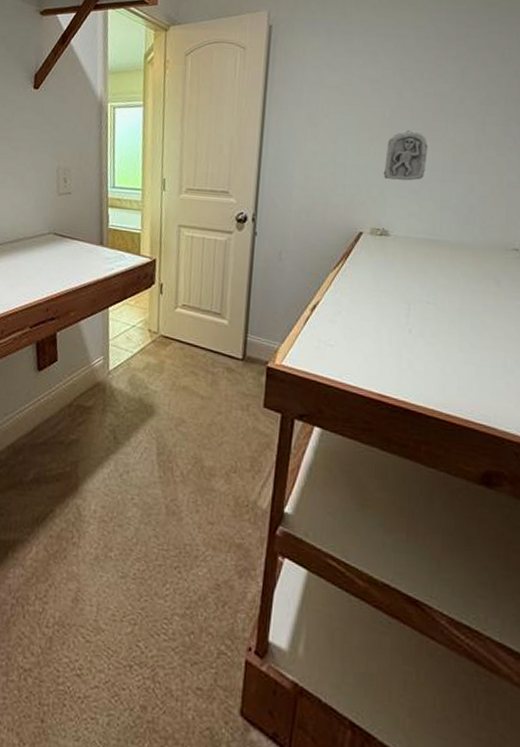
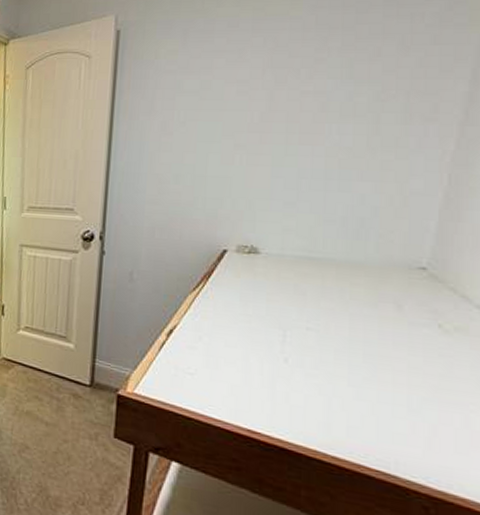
wall relief: present [383,129,428,181] -> none [251,134,306,191]

